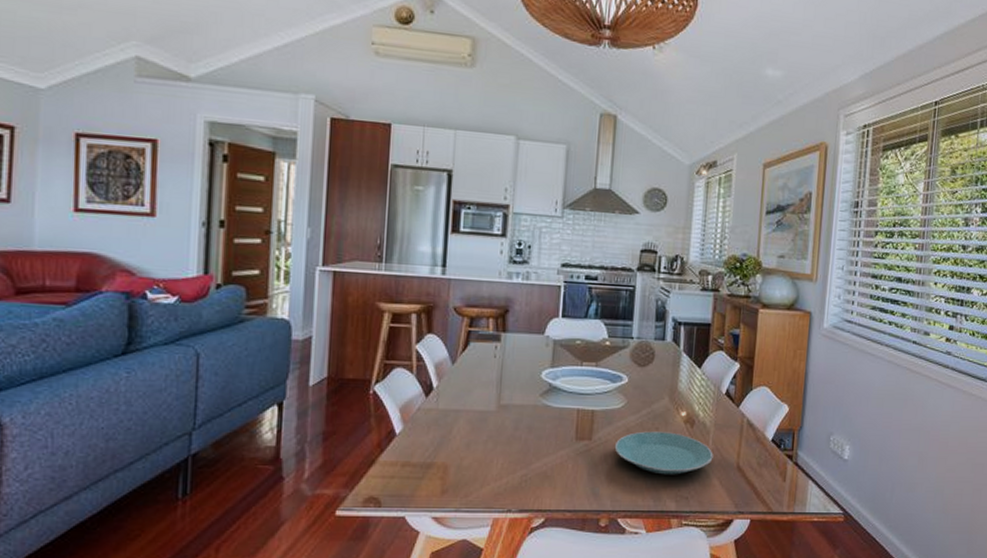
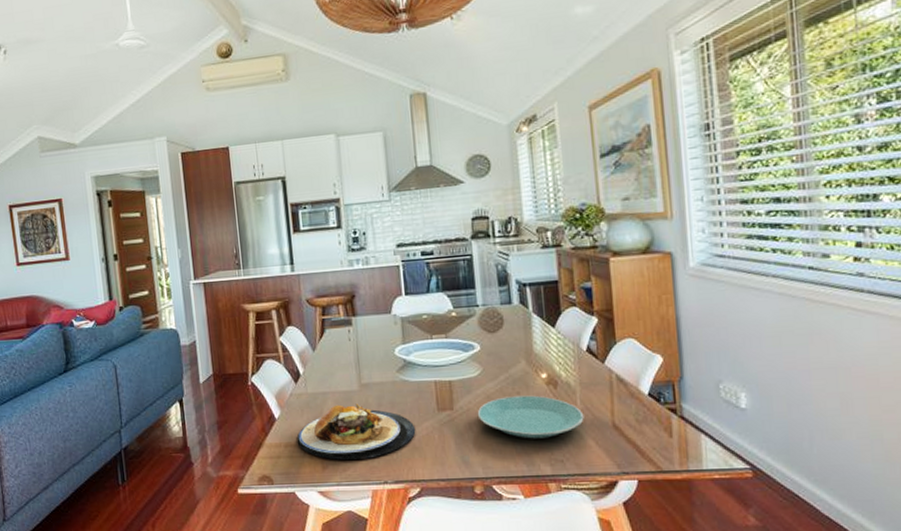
plate: none [417,424,550,485] -> present [296,403,416,460]

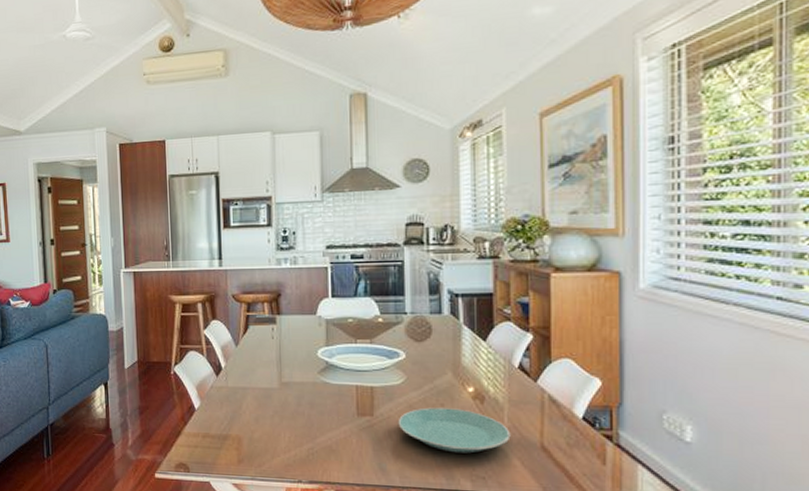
plate: present [296,403,416,460] -> none [214,401,334,456]

